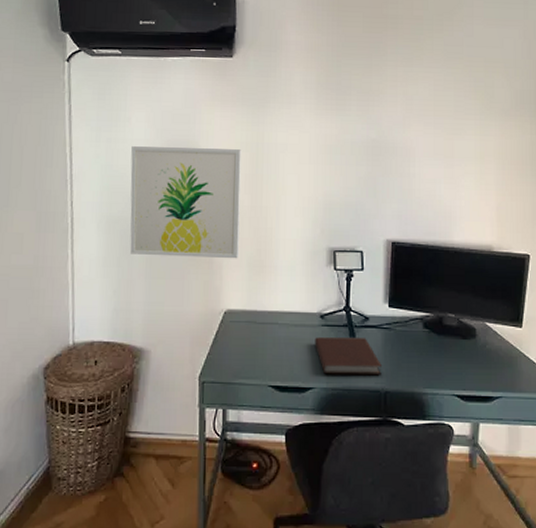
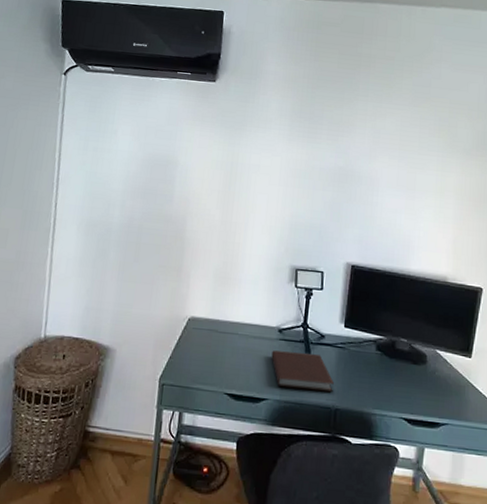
wall art: present [129,146,241,259] -> none [105,157,217,270]

